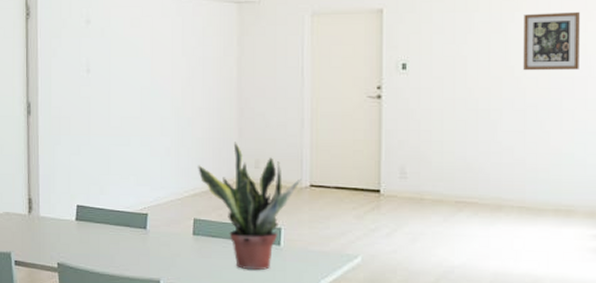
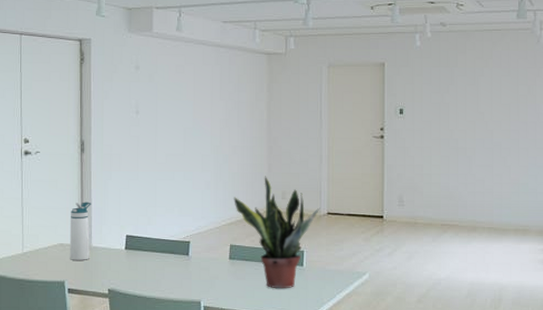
water bottle: none [16,168,39,231] -> present [69,202,91,260]
wall art: present [523,12,580,71] -> none [490,69,531,116]

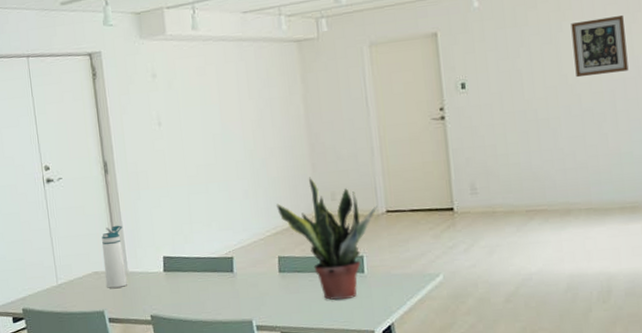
wall art: none [490,69,531,116] -> present [571,16,629,78]

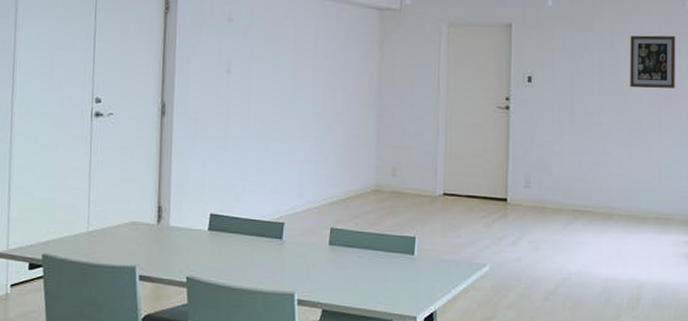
water bottle: present [101,225,127,288] -> none [142,173,171,242]
potted plant: present [276,177,378,301] -> none [336,149,436,281]

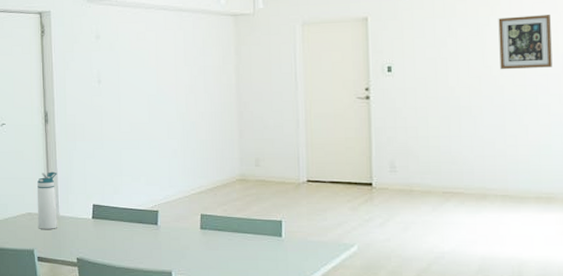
water bottle: none [142,173,171,242] -> present [37,171,57,229]

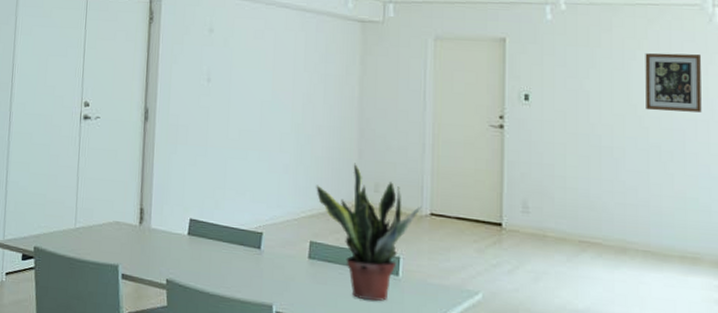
water bottle: present [37,171,57,229] -> none [125,176,153,243]
potted plant: none [203,142,299,261] -> present [316,163,422,302]

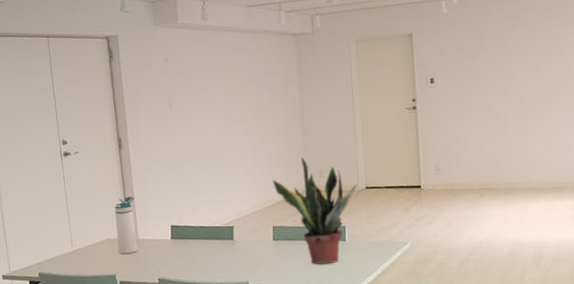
water bottle: none [125,176,153,243] -> present [114,196,138,254]
wall art: present [645,53,702,113] -> none [519,27,562,78]

